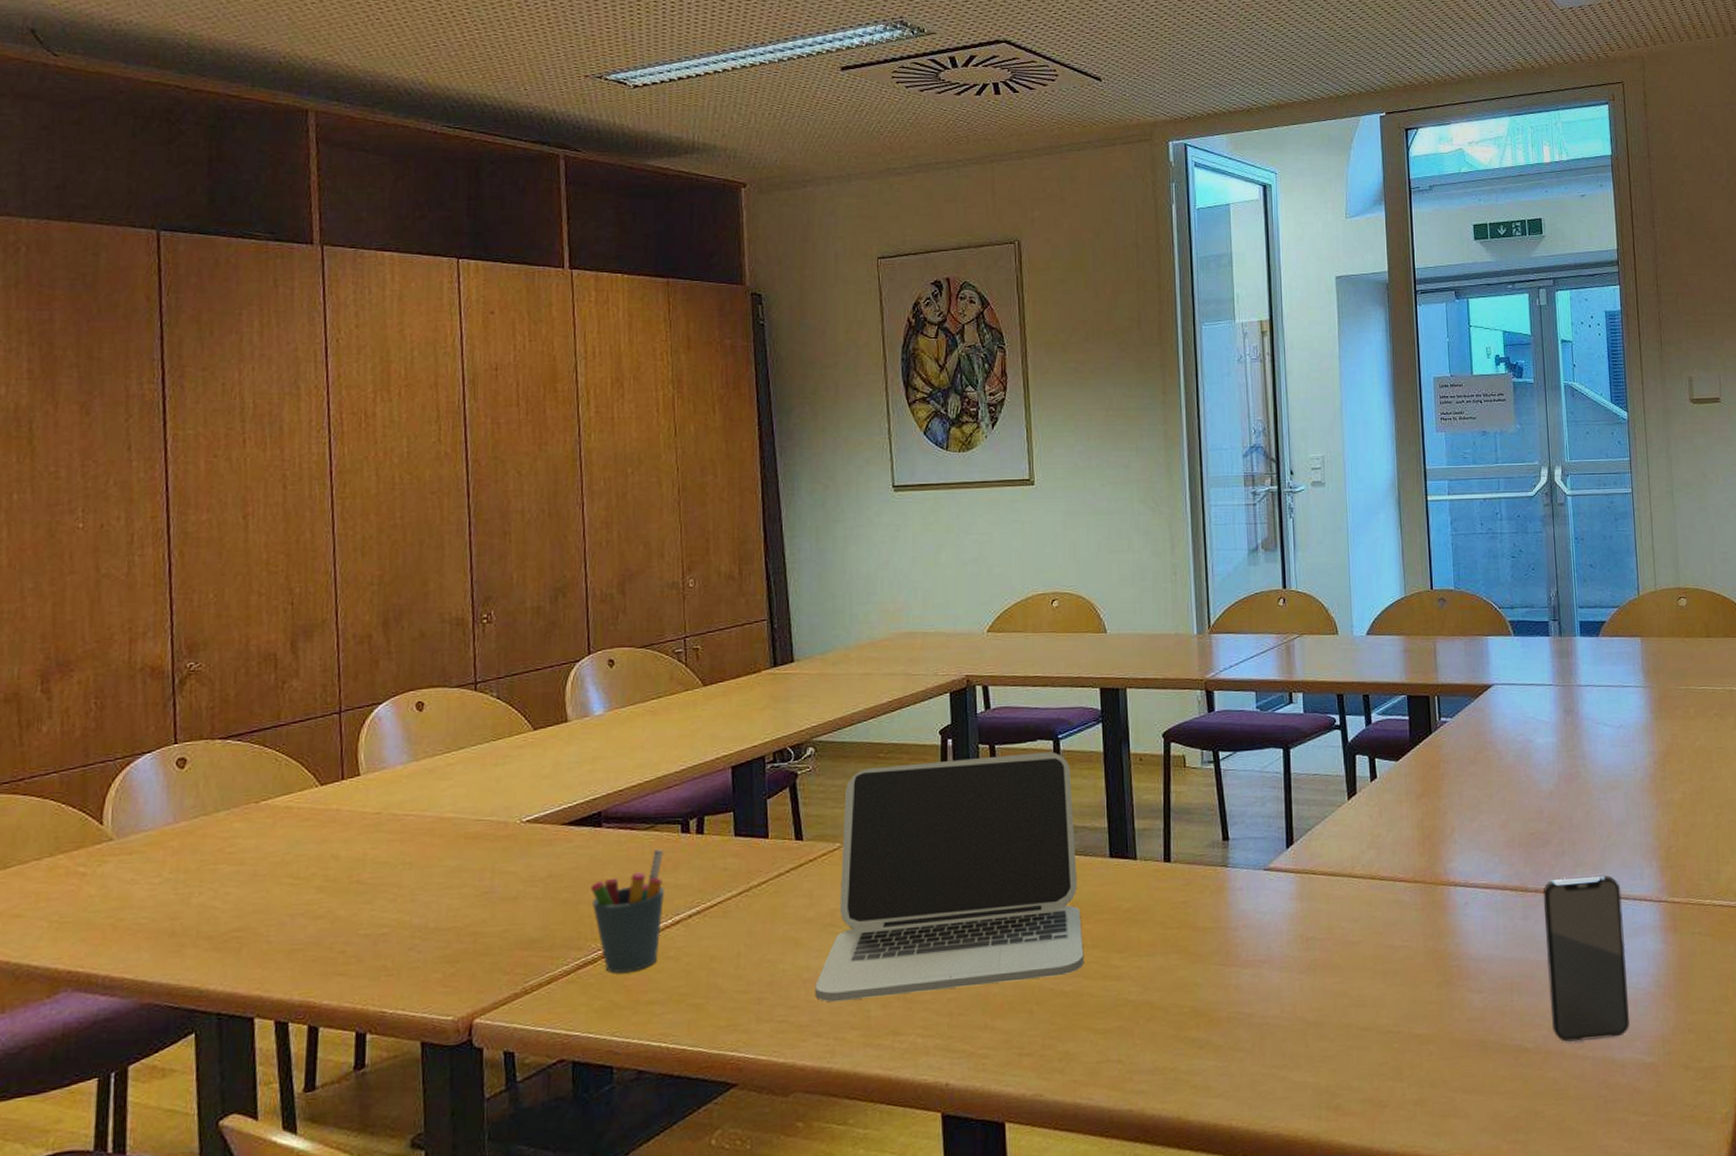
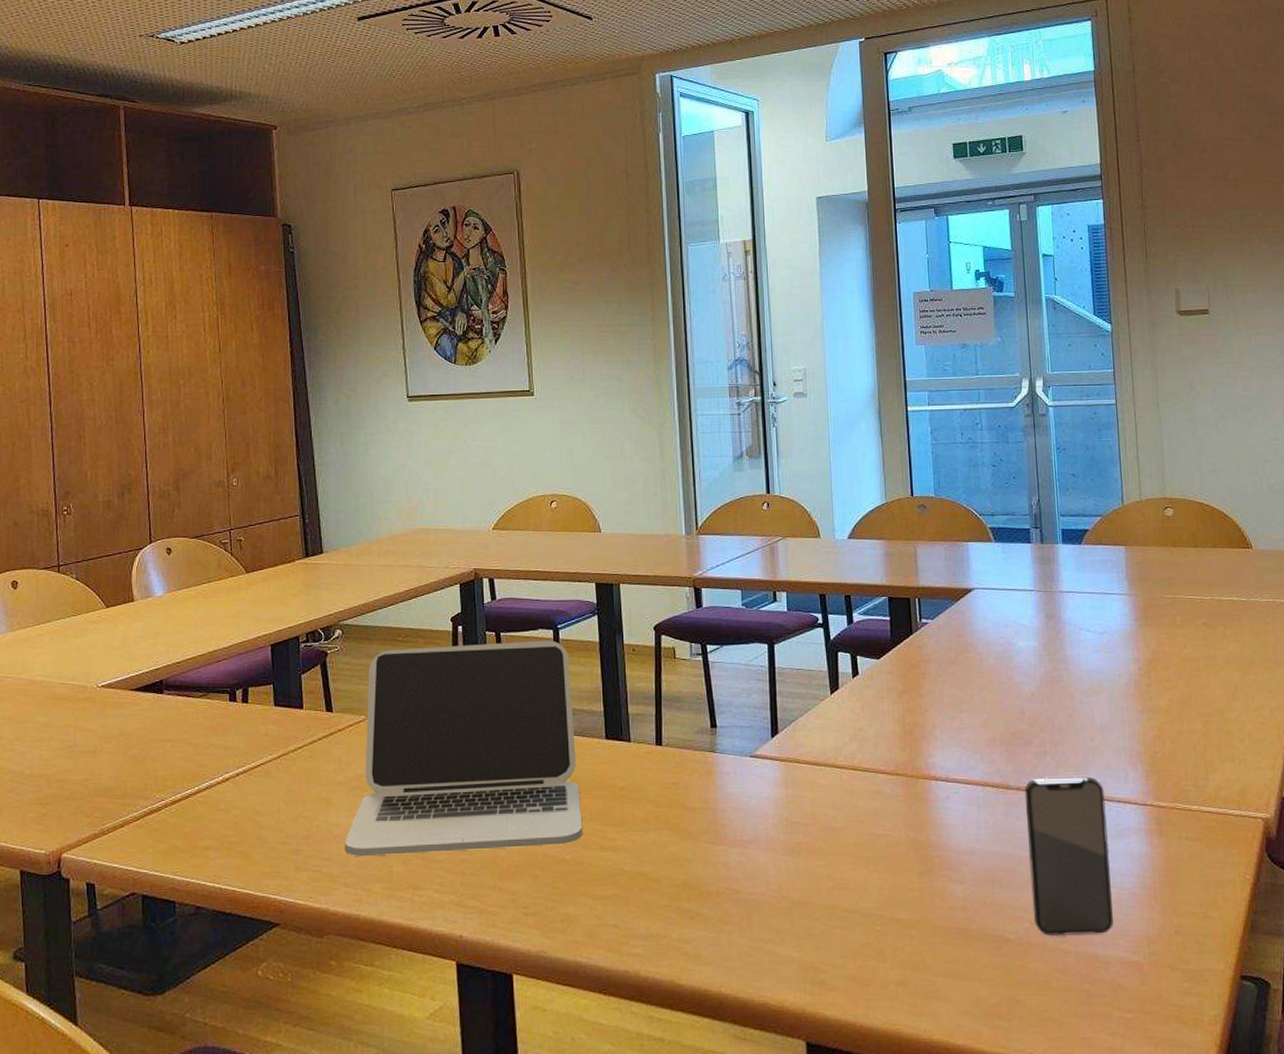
pen holder: present [590,848,664,973] -> none [154,714,216,821]

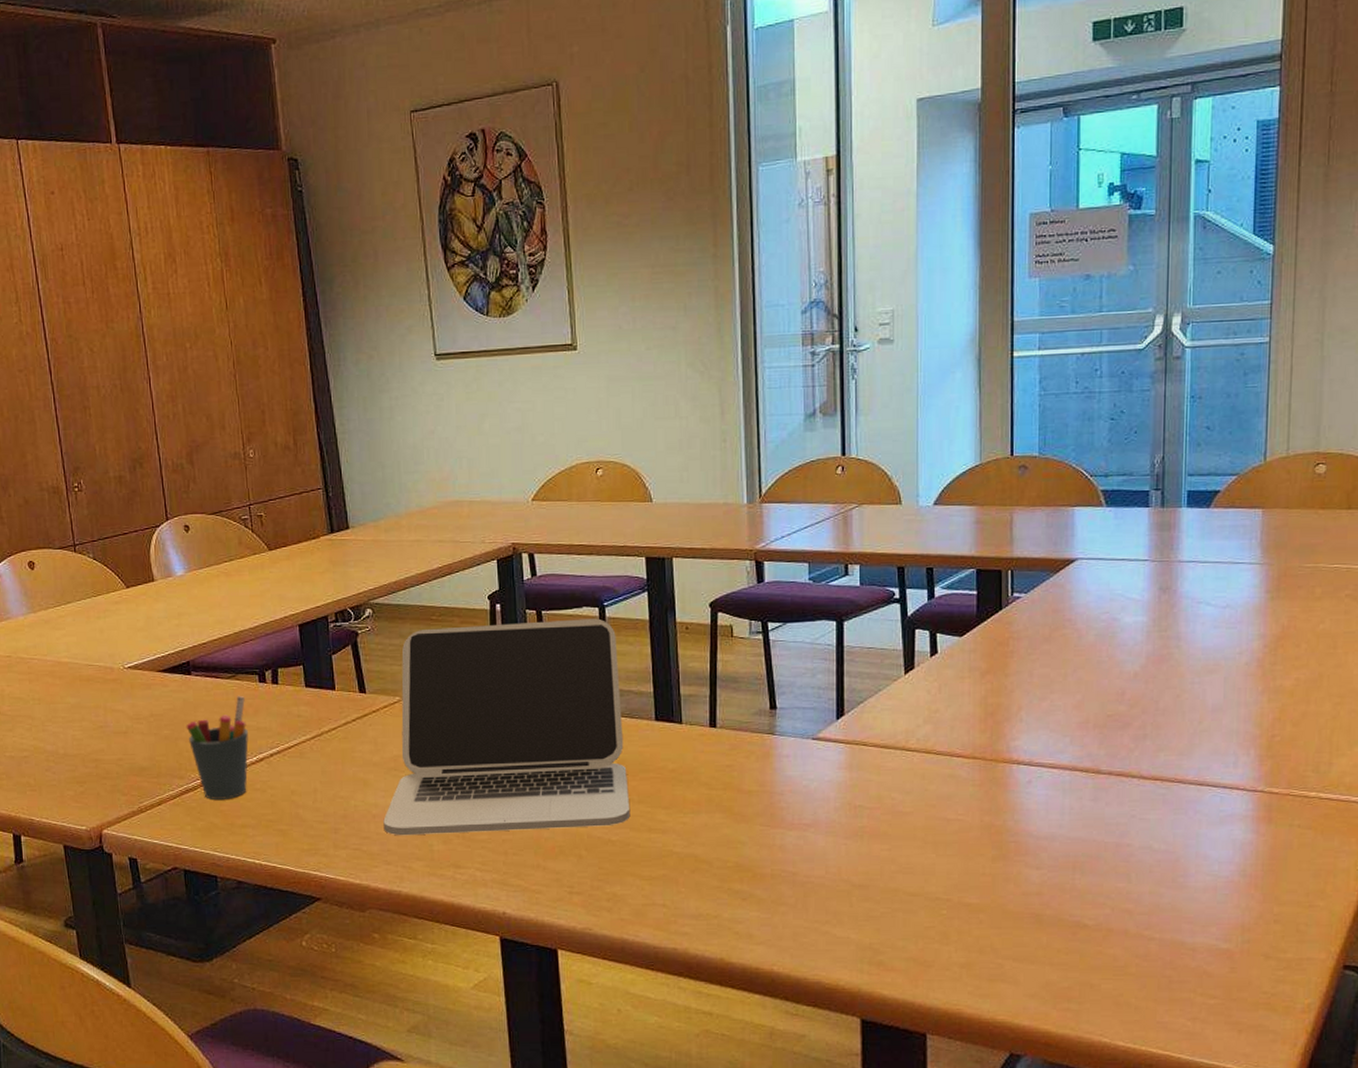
pen holder: none [154,714,216,821] -> present [186,695,249,800]
smartphone: present [1024,776,1113,937] -> none [1116,761,1209,923]

